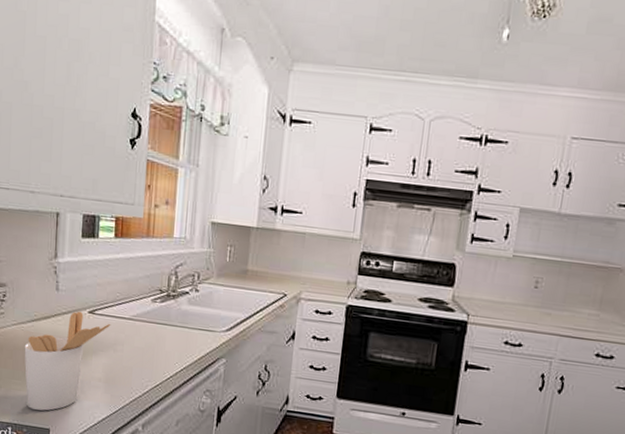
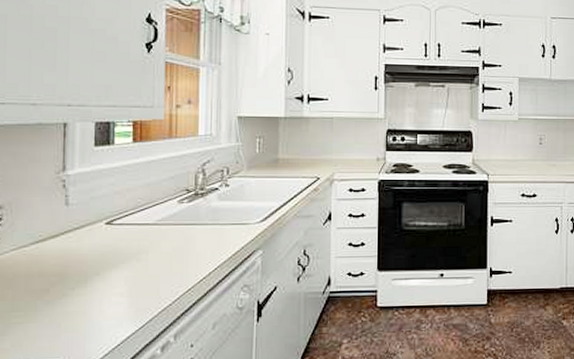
utensil holder: present [24,311,111,411] -> none [27,224,133,342]

